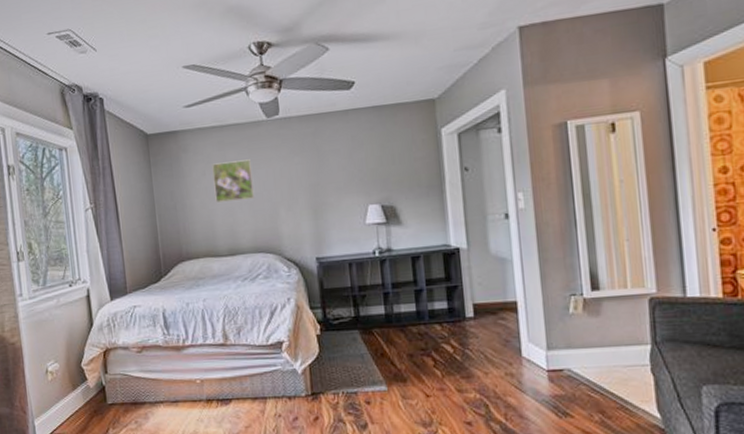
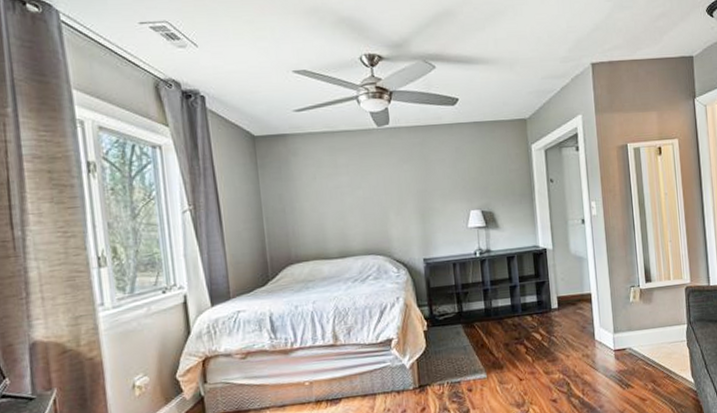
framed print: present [212,159,254,203] -> none [322,165,365,206]

